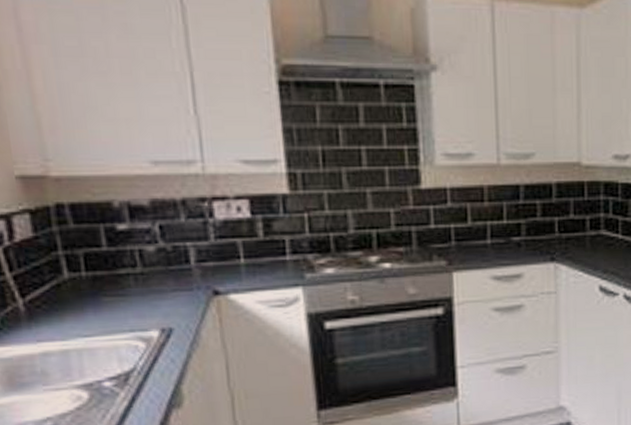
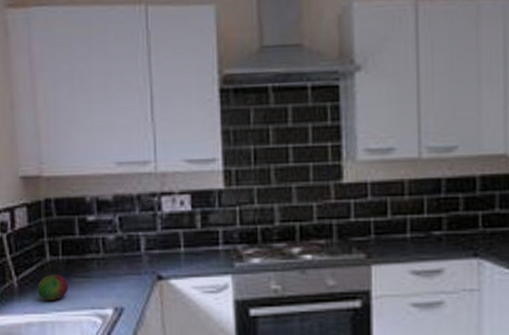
fruit: none [53,293,98,326] -> present [37,274,69,301]

